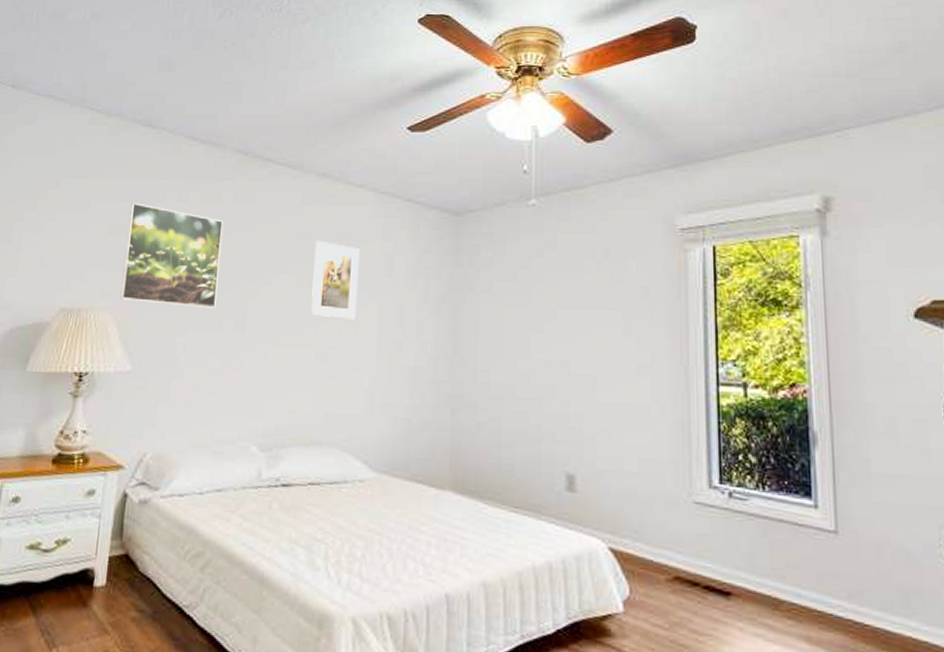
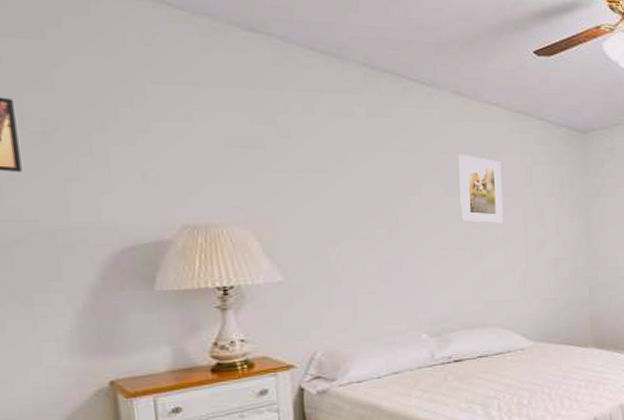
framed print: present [120,203,224,308] -> none [246,114,365,218]

